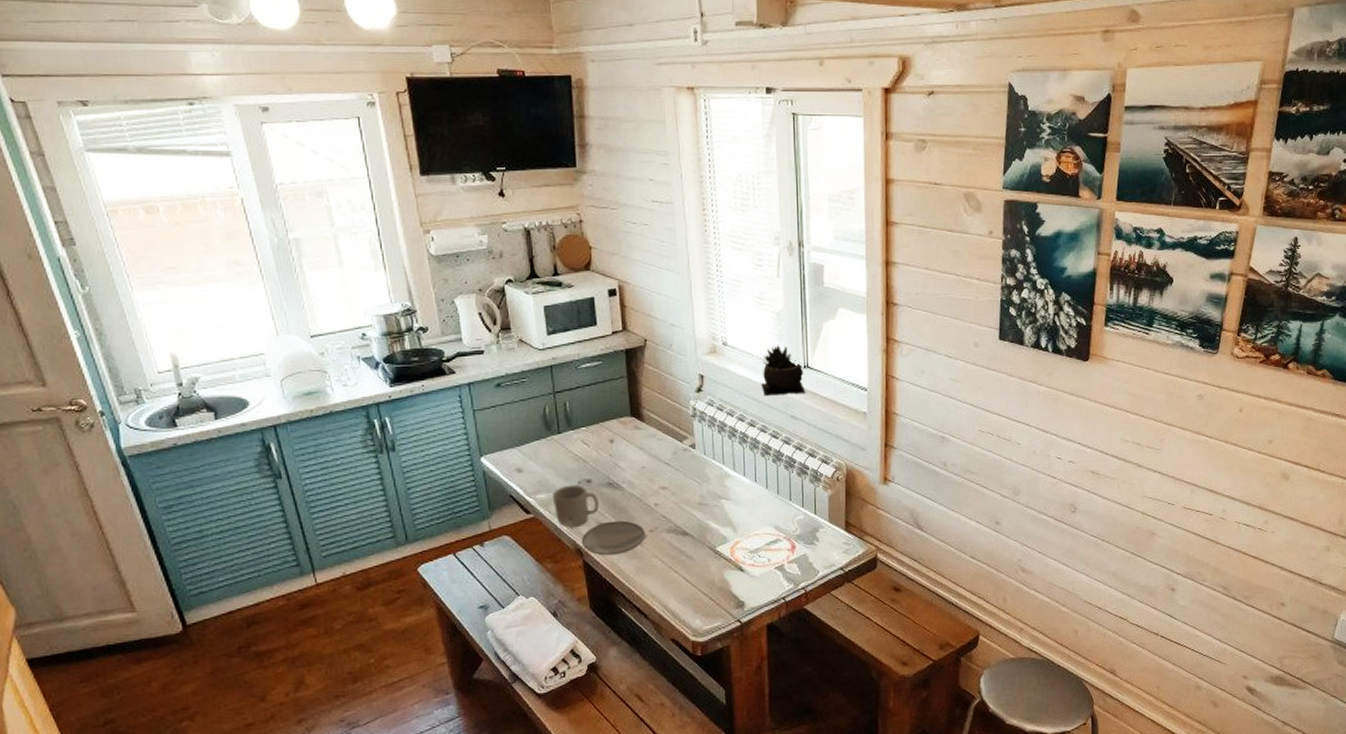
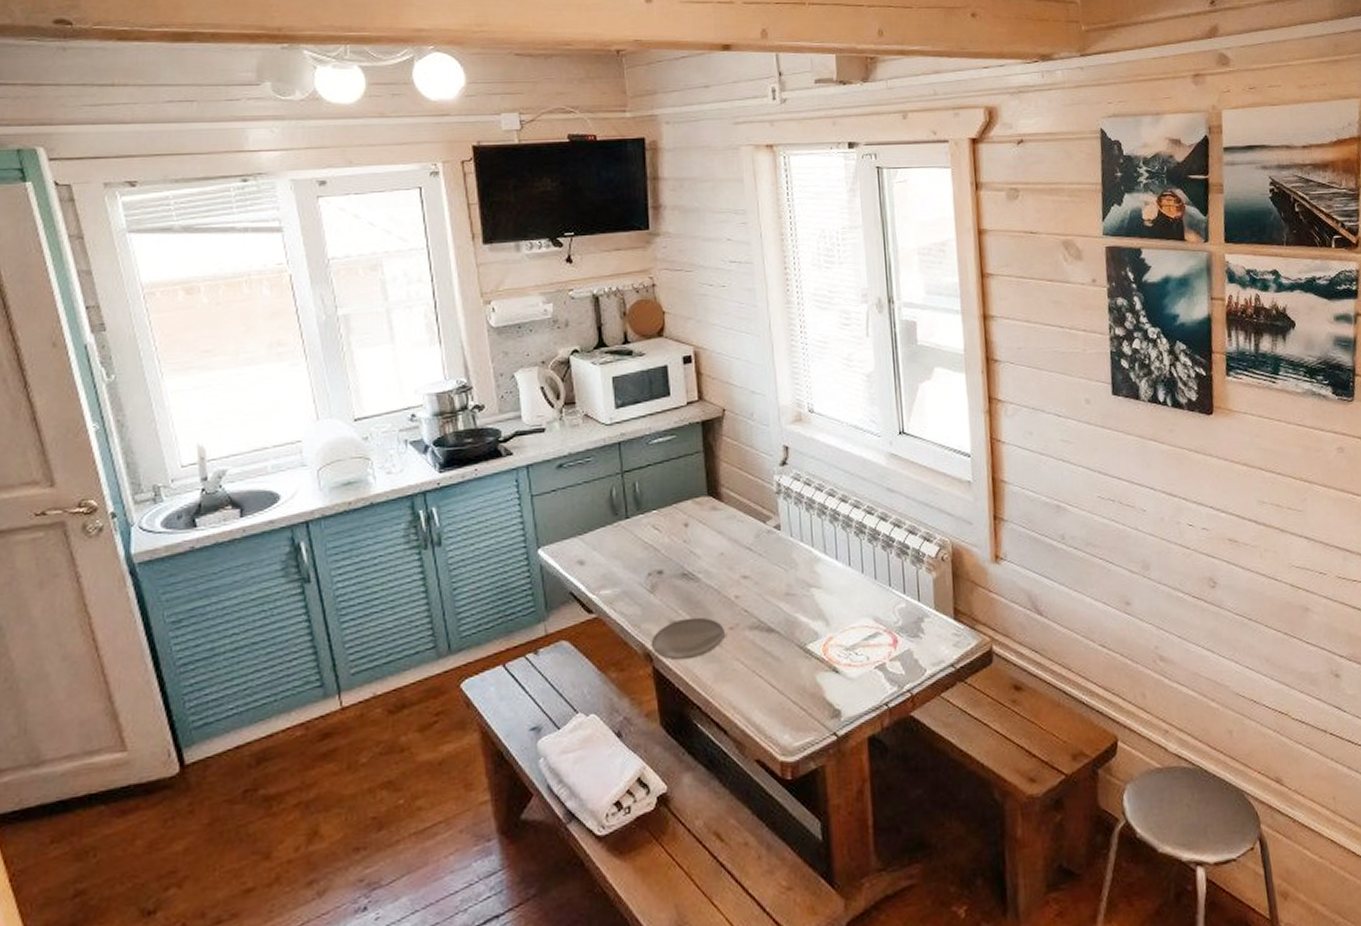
mug: present [552,484,600,528] -> none [618,577,672,629]
succulent plant: present [760,344,806,397] -> none [852,408,903,468]

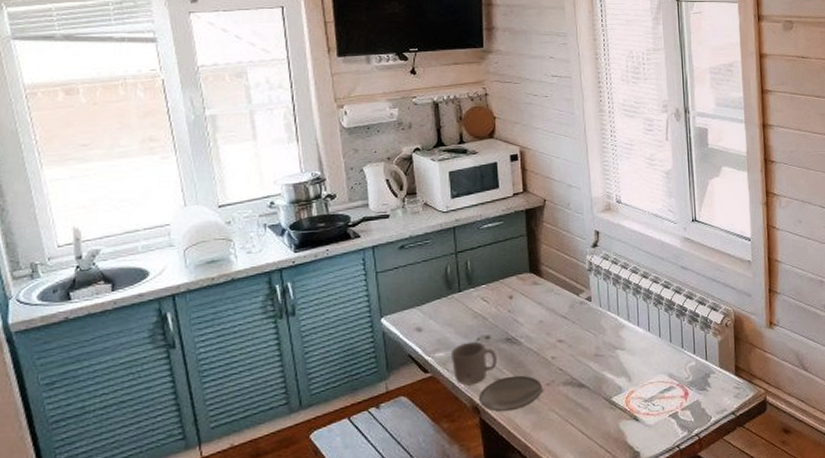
mug: none [618,577,672,629] -> present [450,341,498,386]

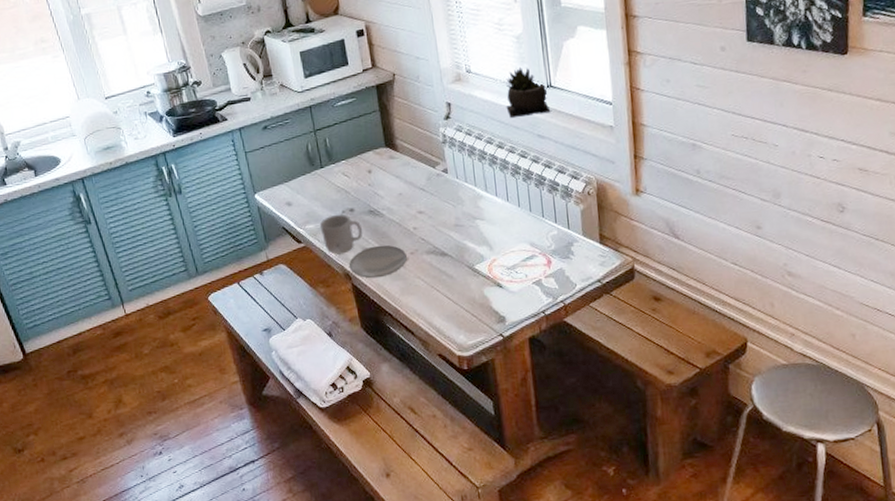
succulent plant: none [652,200,695,250] -> present [506,66,551,119]

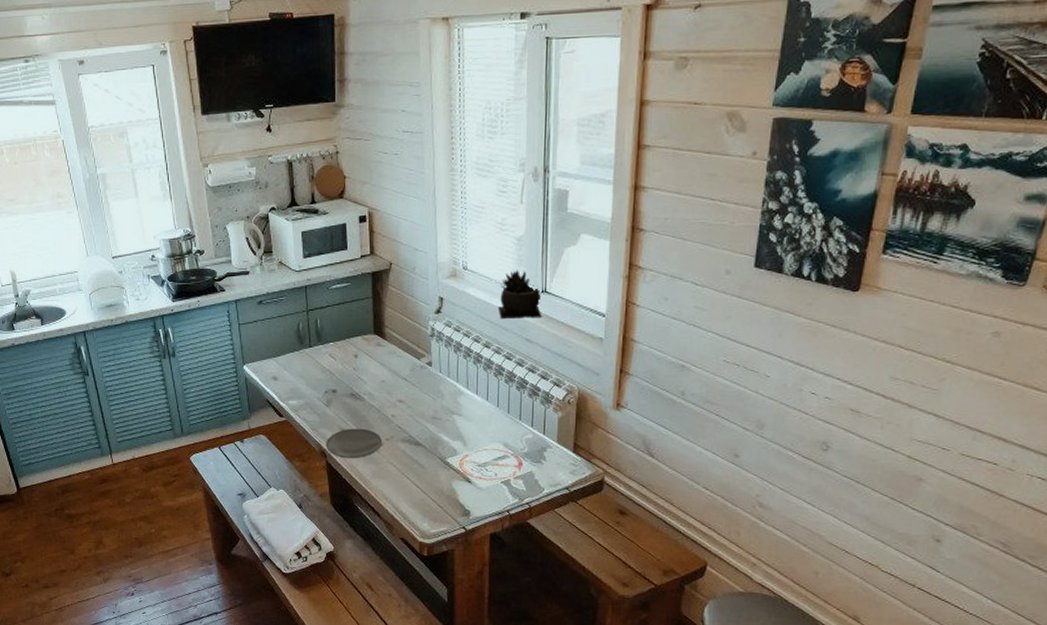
mug: present [319,214,363,255] -> none [302,393,343,432]

